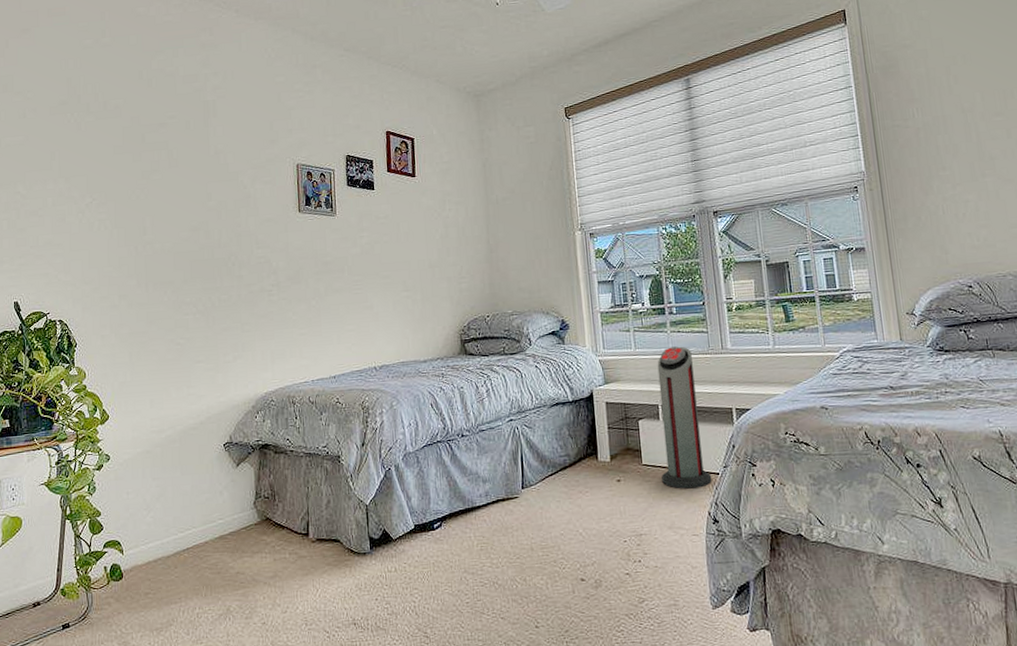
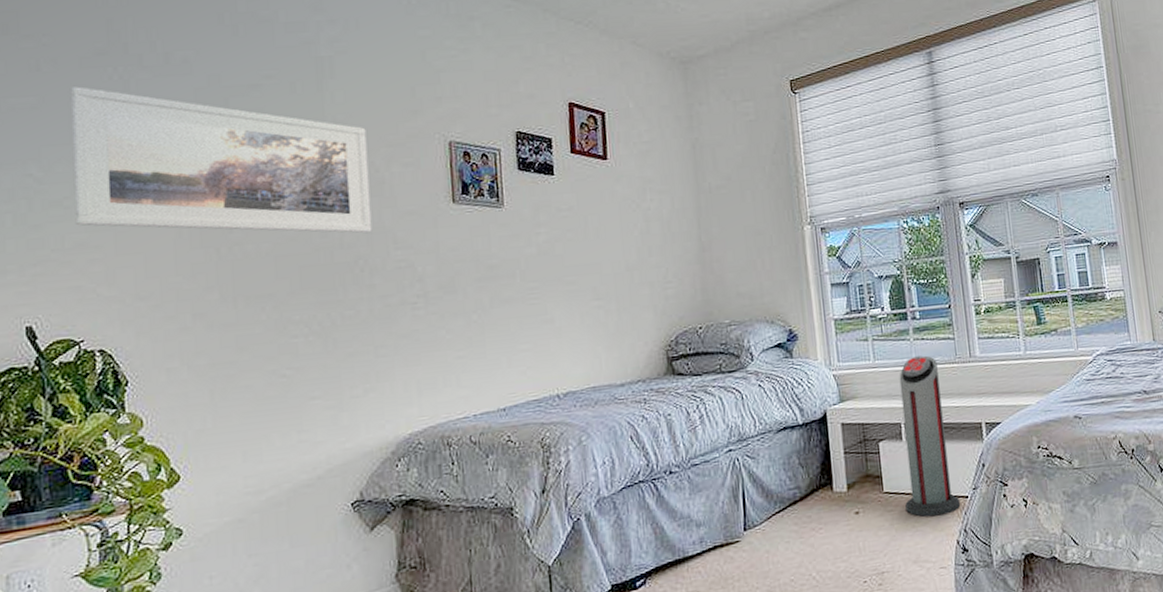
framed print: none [43,128,241,236] -> present [69,86,373,234]

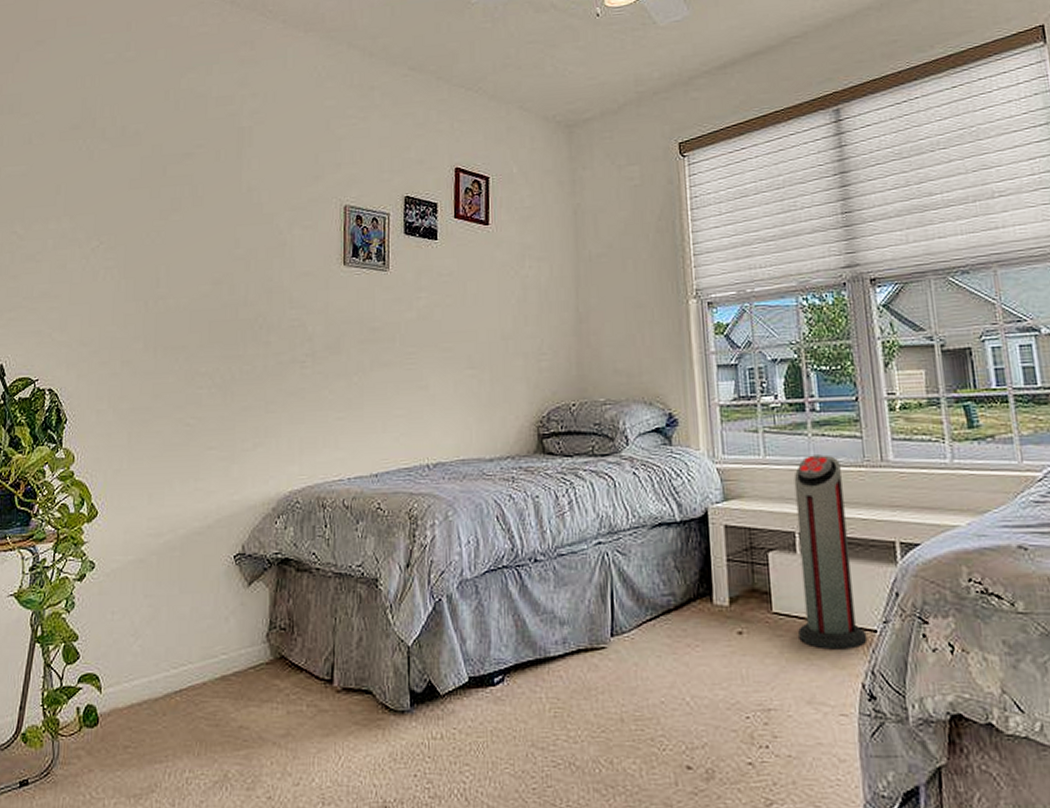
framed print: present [69,86,373,234] -> none [43,156,274,292]

